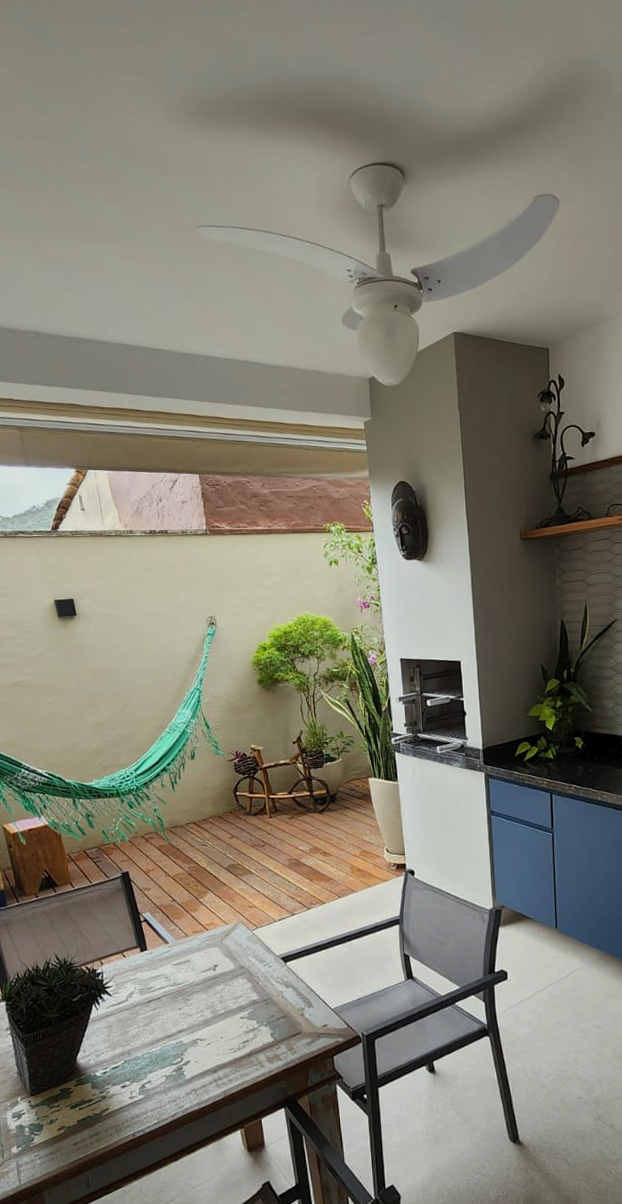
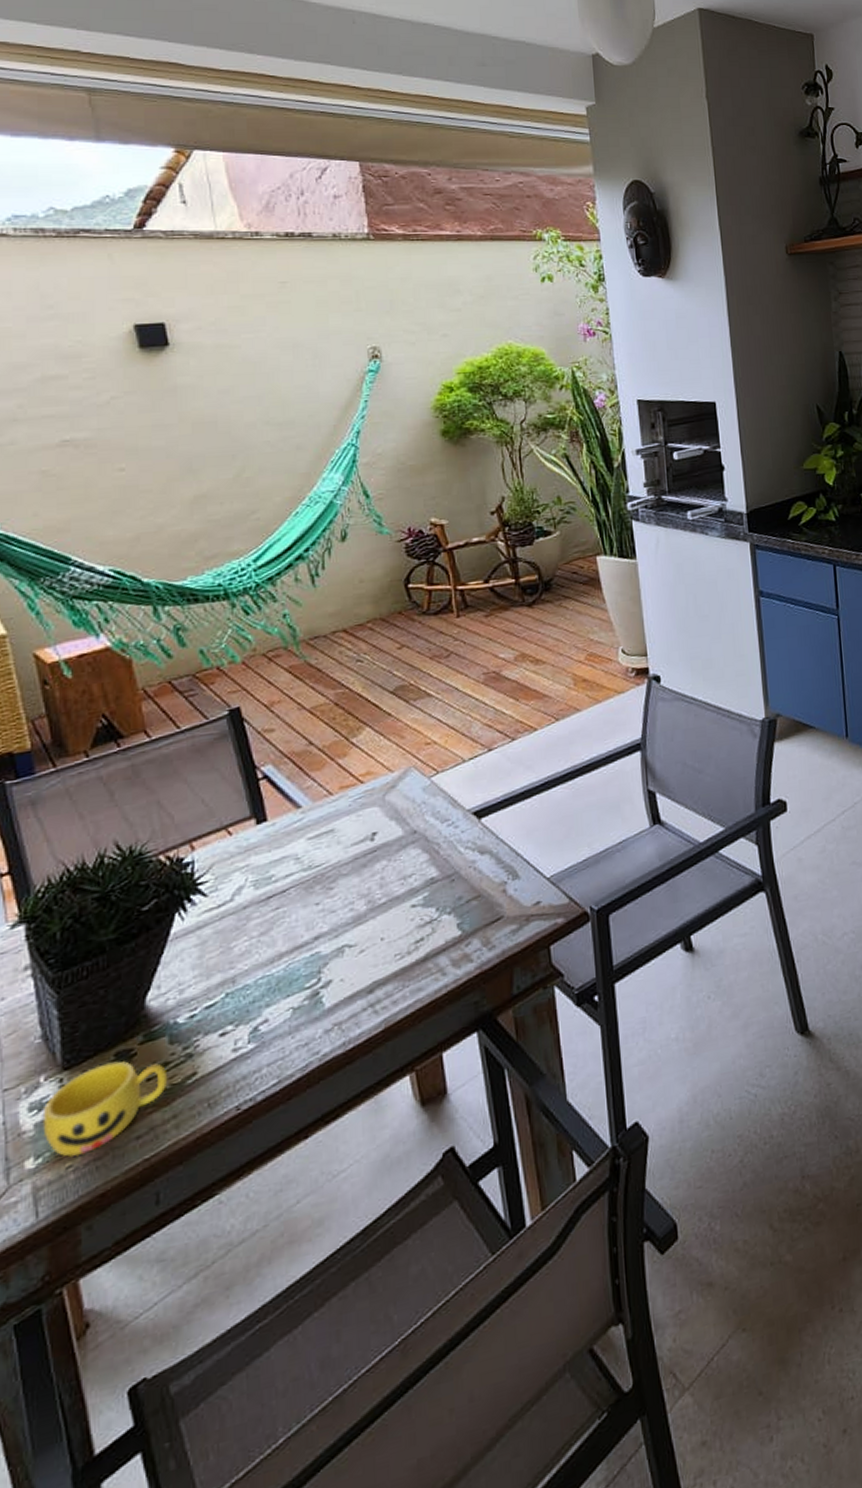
cup: none [20,1094,92,1150] -> present [42,1061,168,1157]

